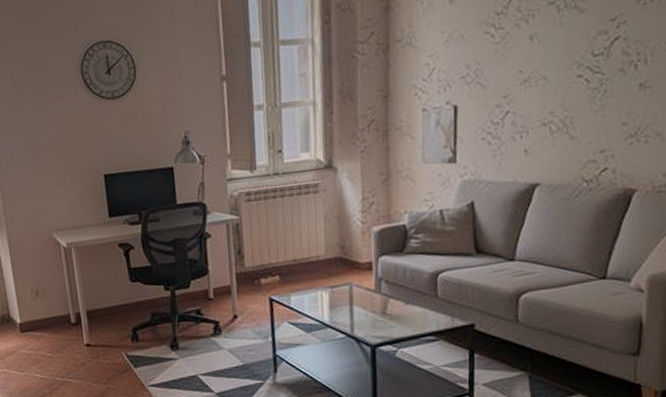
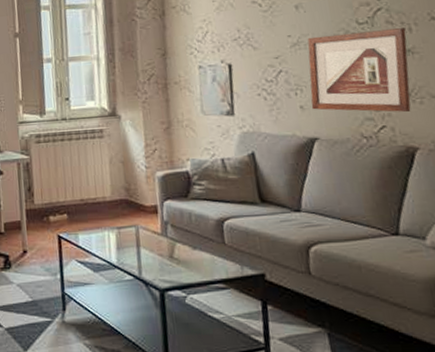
picture frame: none [535,59,641,154] -> present [307,28,411,113]

